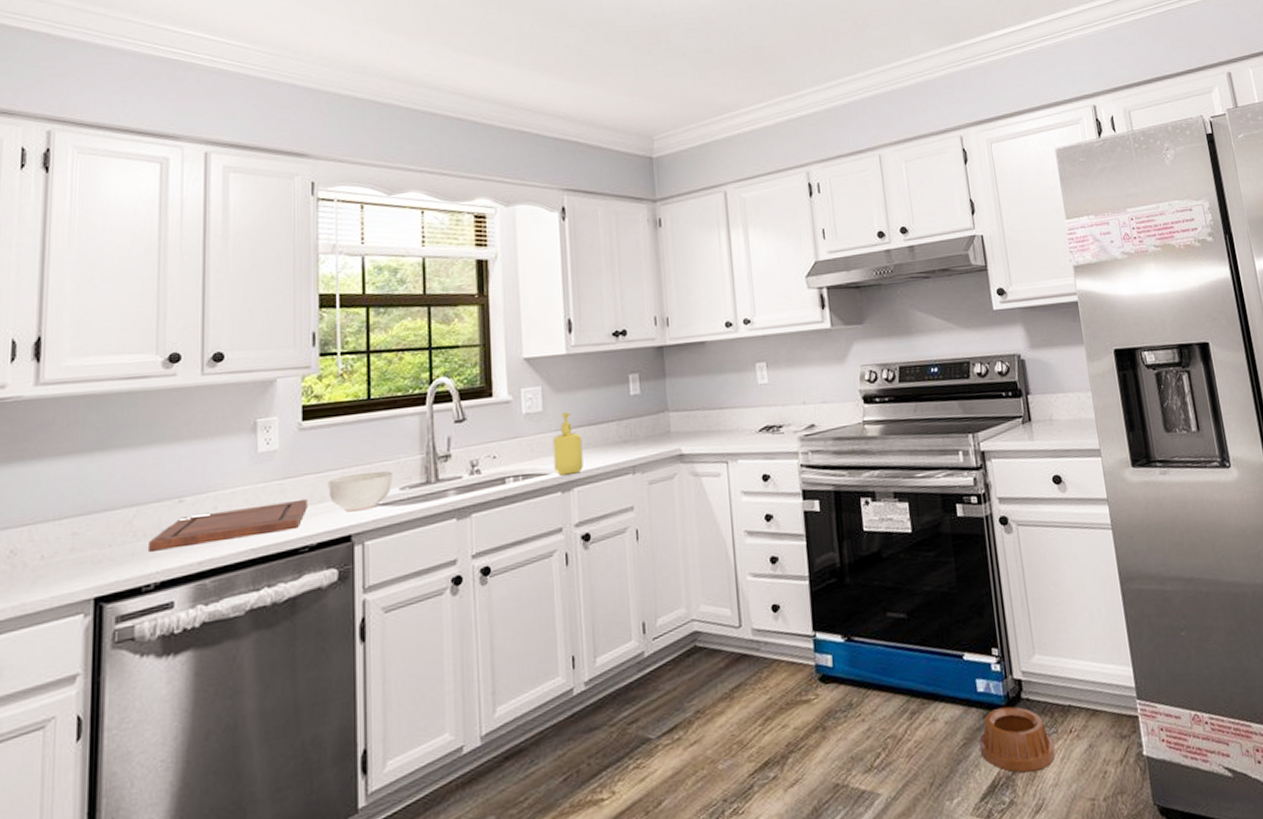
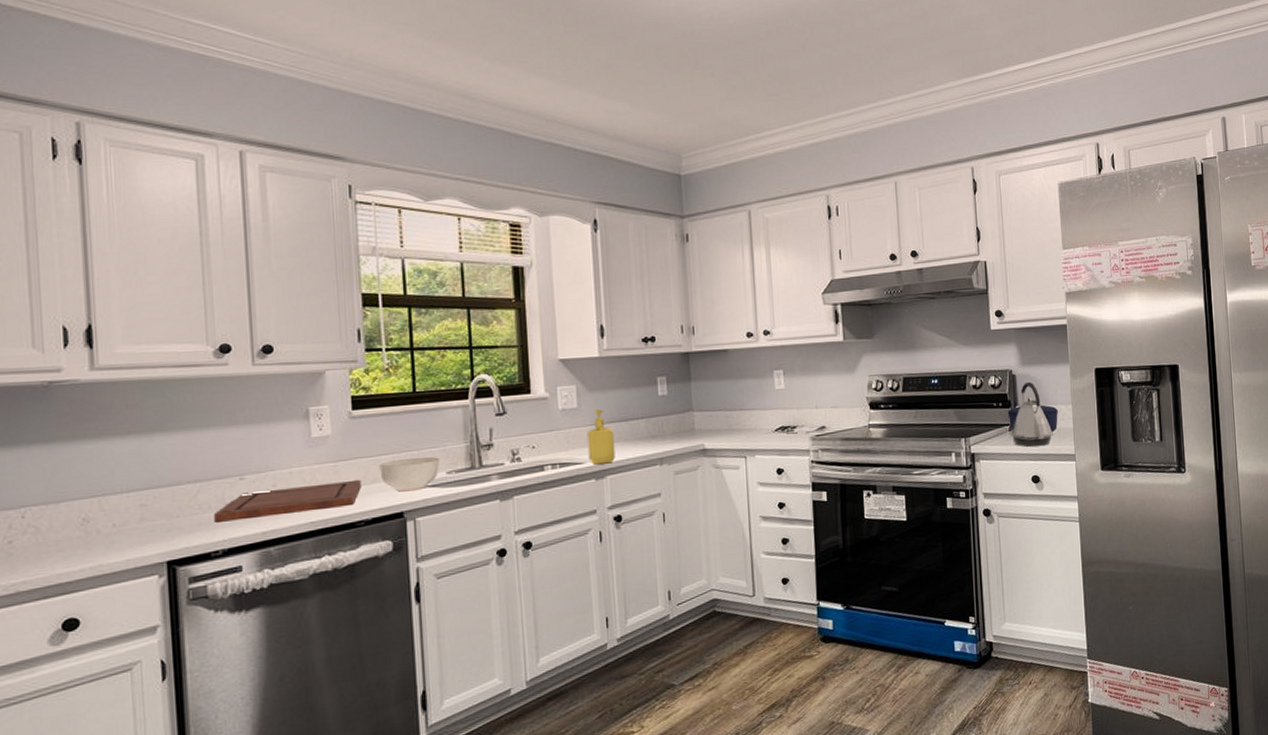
pet bowl: present [979,706,1055,773] -> none [953,663,1016,715]
cooking pot: none [1018,387,1077,425] -> present [1007,400,1058,433]
kettle: none [1024,366,1072,443] -> present [1011,381,1052,448]

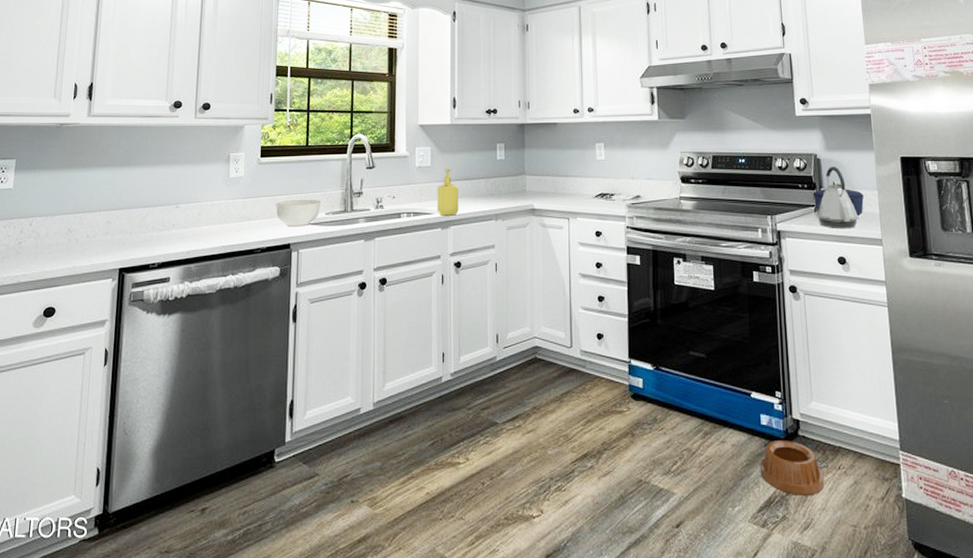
cutting board: present [214,480,361,522] -> none [155,215,261,240]
pet bowl: none [953,663,1016,715] -> present [759,439,824,495]

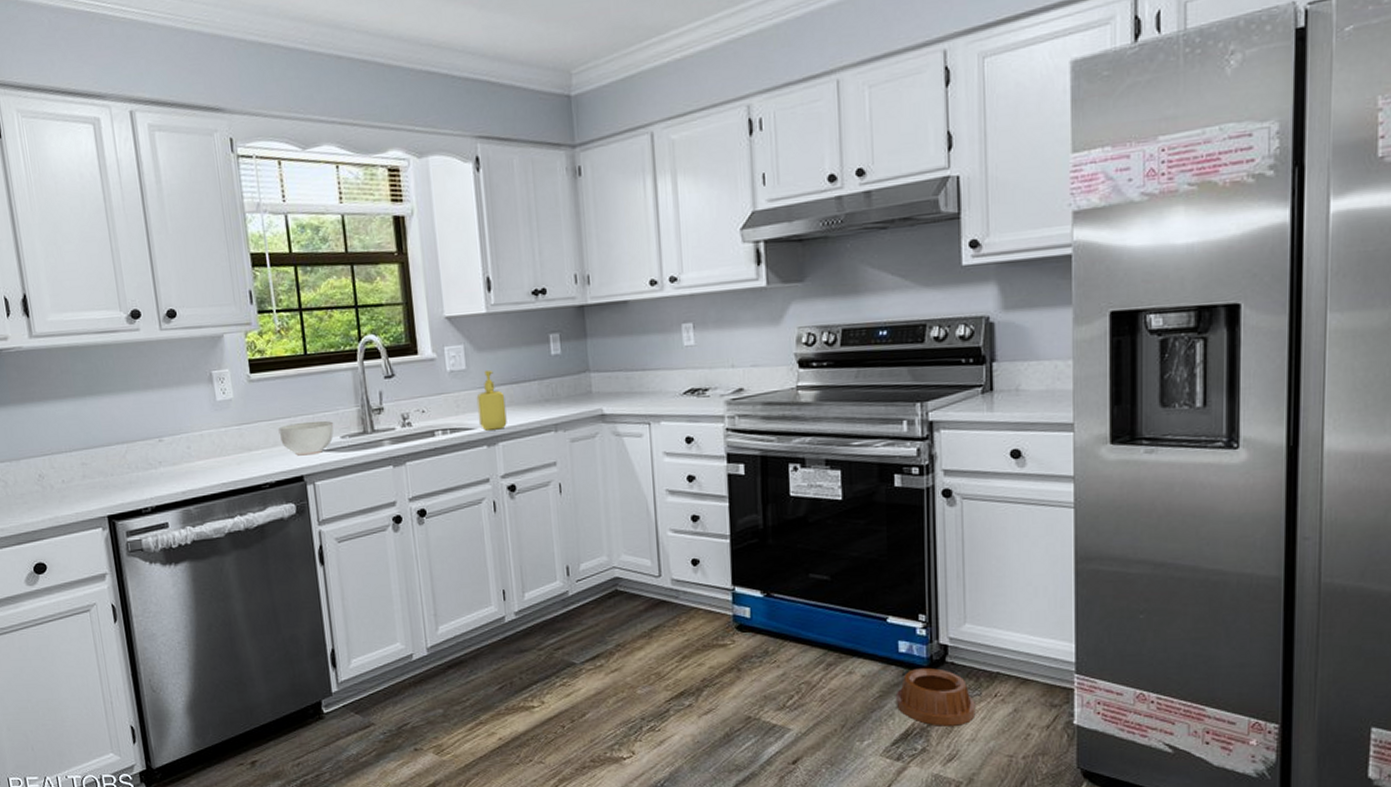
cooking pot: present [812,184,864,217] -> none [980,354,1052,396]
kettle: present [816,166,858,229] -> none [984,330,1042,414]

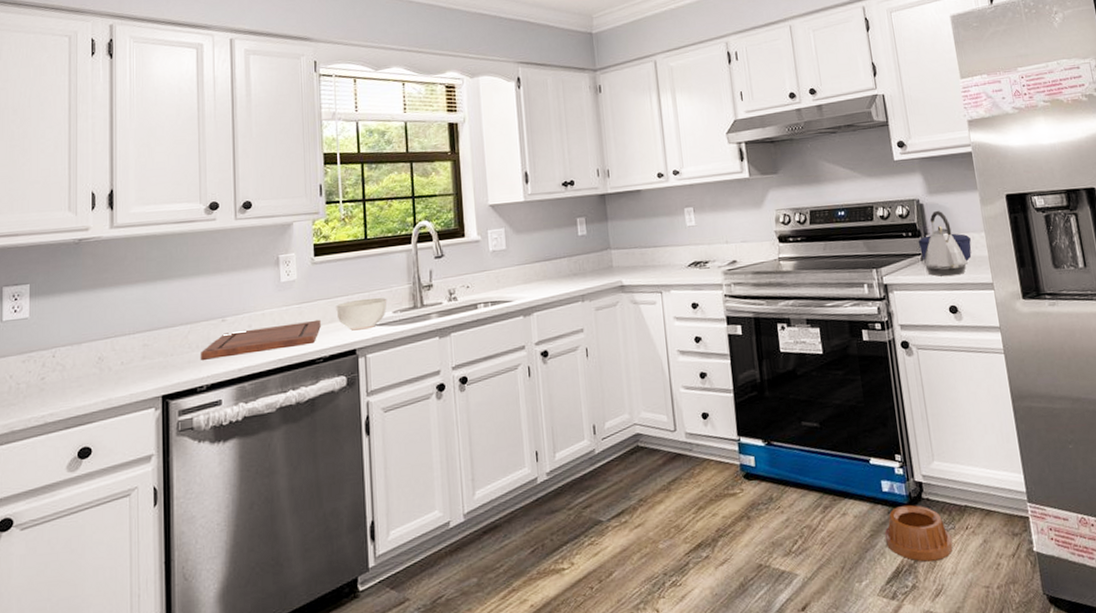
cutting board: none [141,444,264,481] -> present [201,320,321,360]
soap dispenser: present [476,369,507,430] -> none [514,249,541,302]
cooking pot: none [980,354,1052,396] -> present [918,228,972,262]
kettle: none [984,330,1042,414] -> present [923,210,967,277]

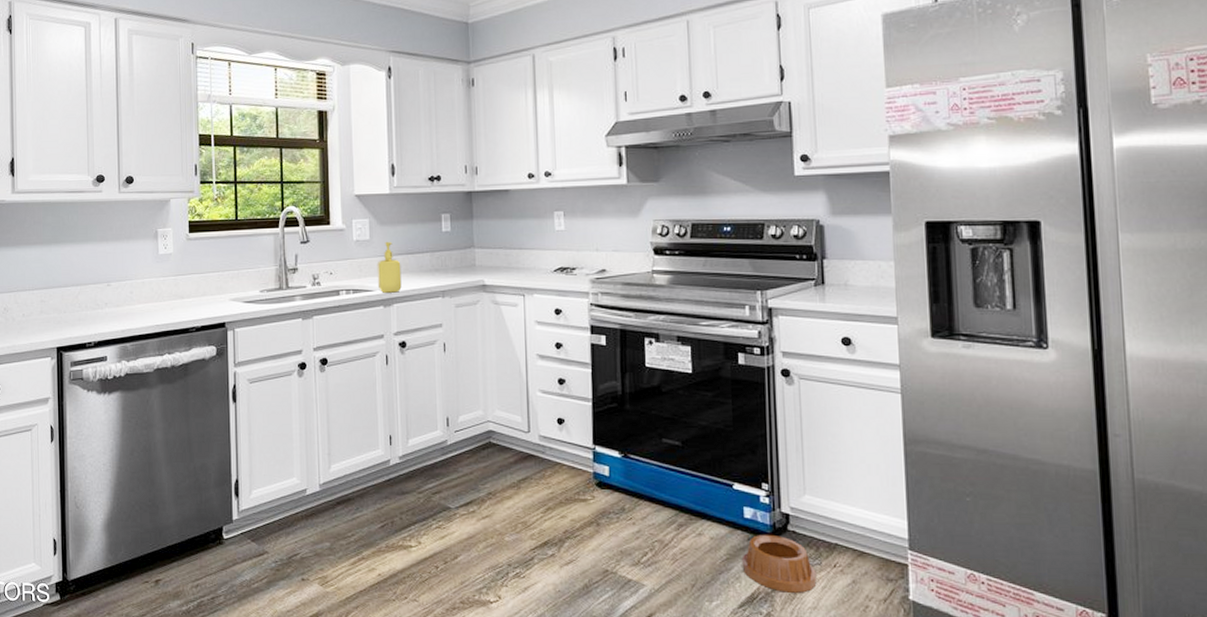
cutting board: present [201,320,321,360] -> none [89,293,194,319]
bowl: present [336,298,387,331] -> none [208,277,255,305]
soap dispenser: none [514,249,541,302] -> present [377,241,402,293]
cooking pot: present [918,228,972,262] -> none [813,254,876,292]
kettle: present [923,210,967,277] -> none [817,233,868,306]

